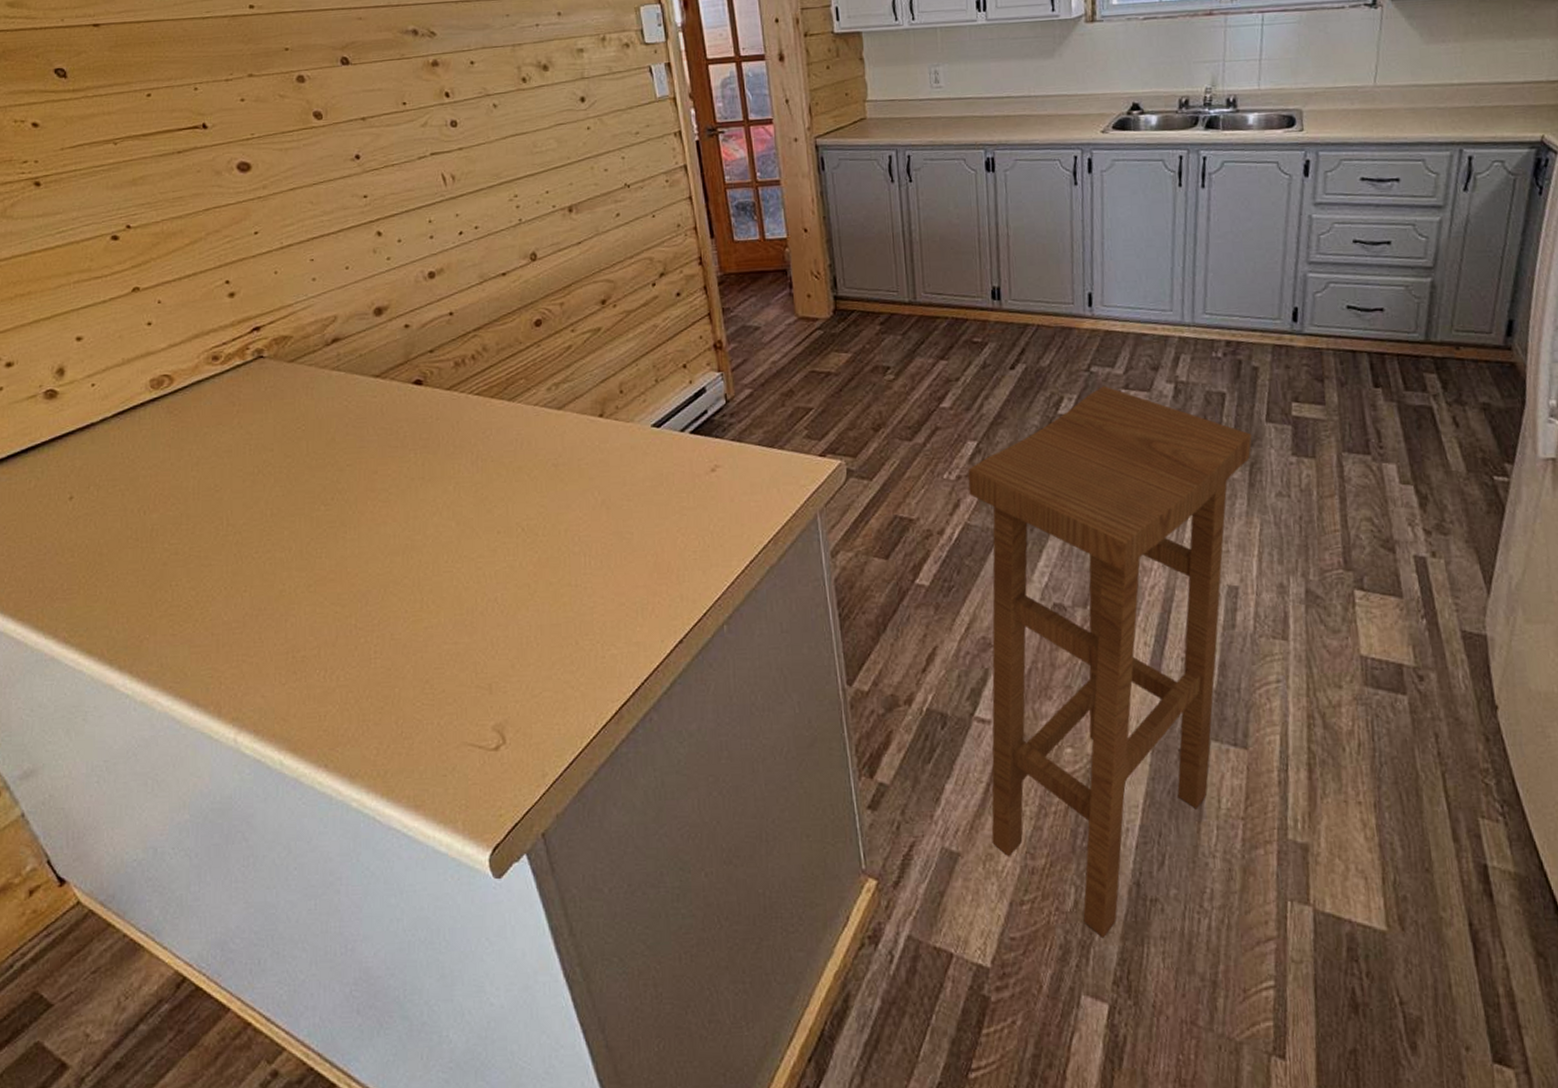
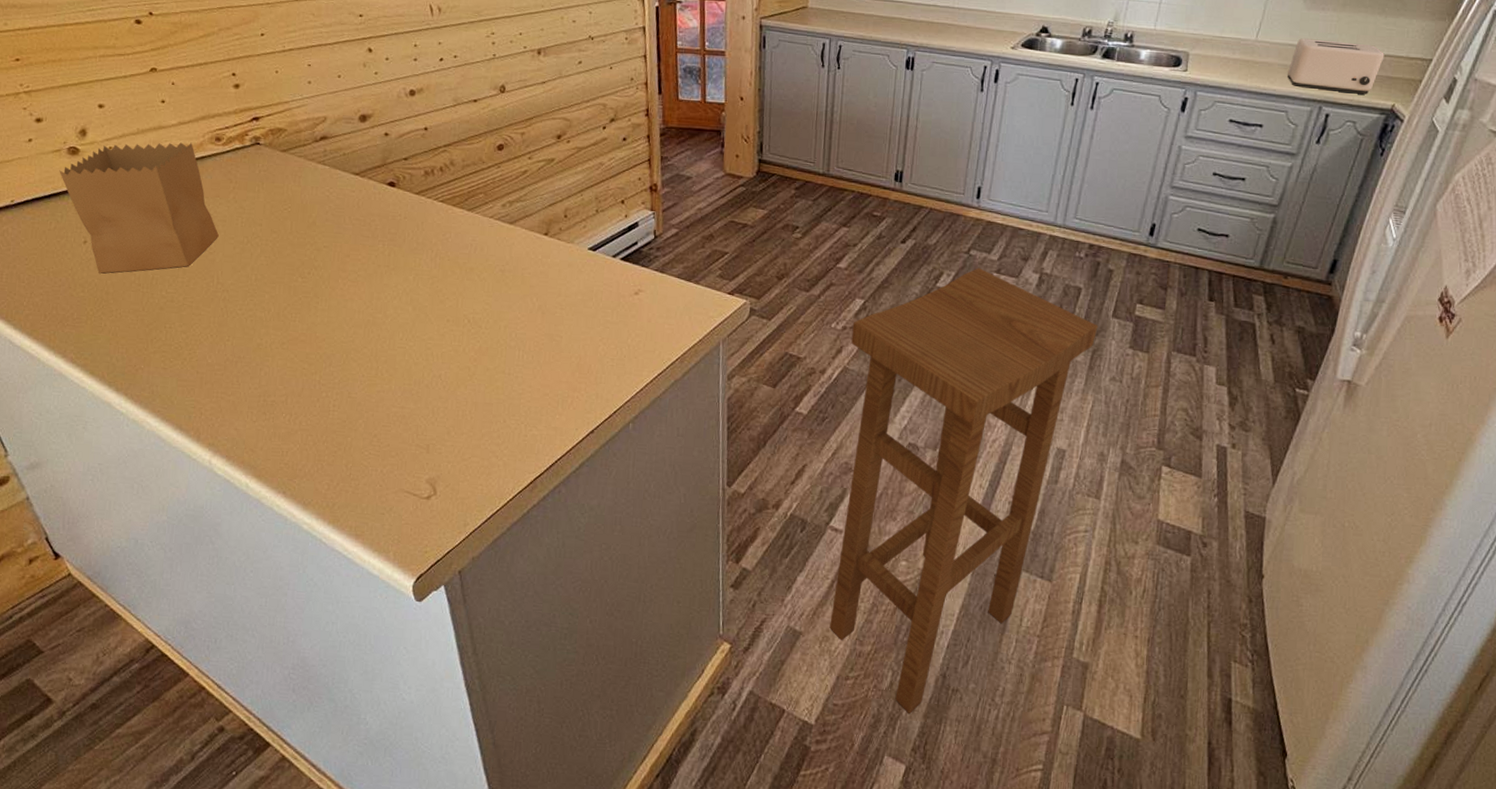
paper bag: none [36,365,225,532] -> present [59,142,219,274]
toaster: none [1416,72,1523,132] -> present [1286,38,1385,95]

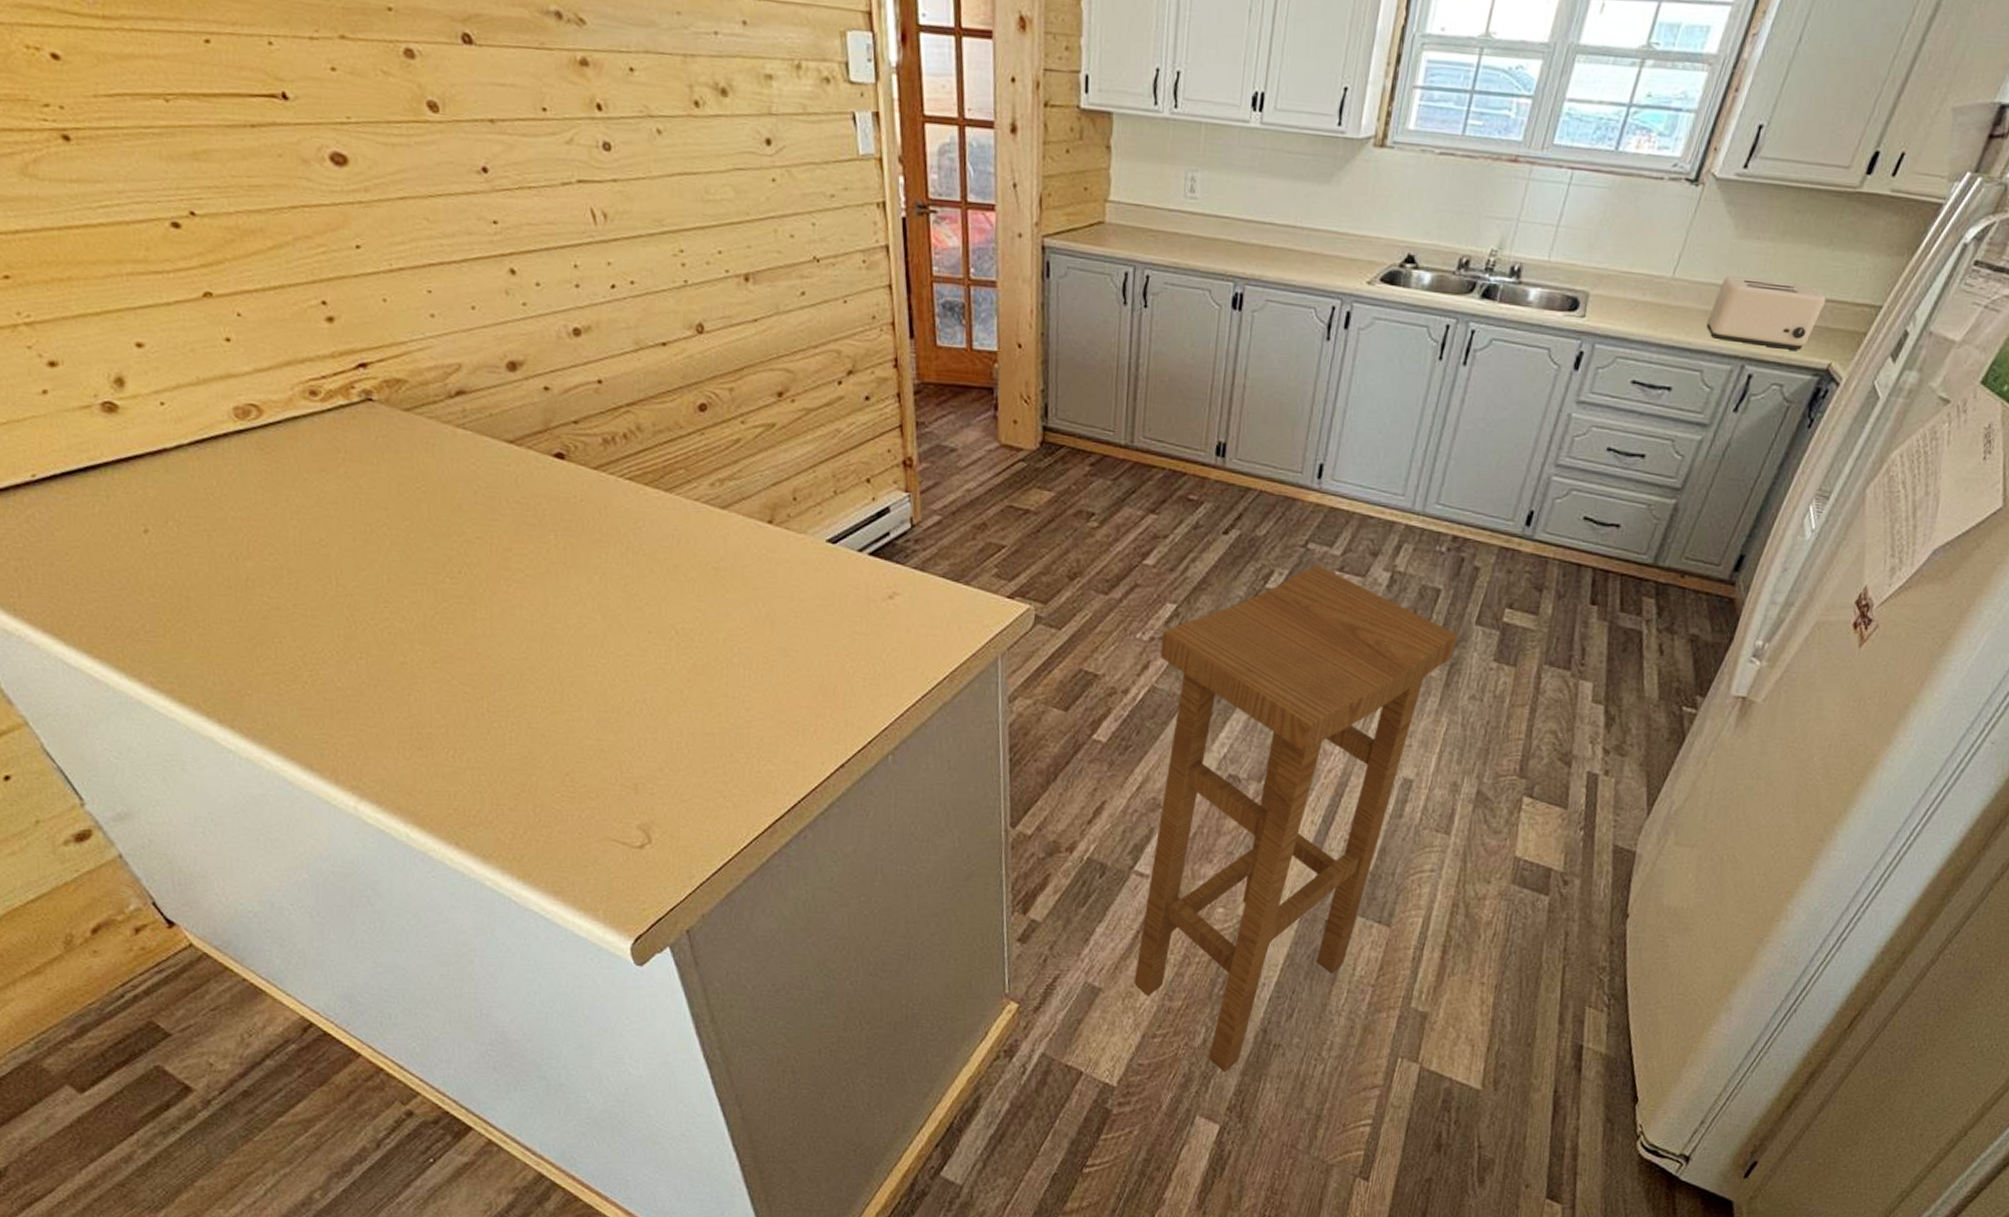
paper bag: present [59,142,219,274] -> none [94,396,331,573]

